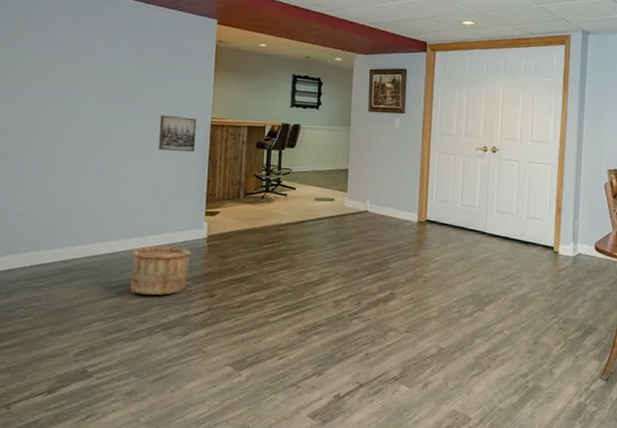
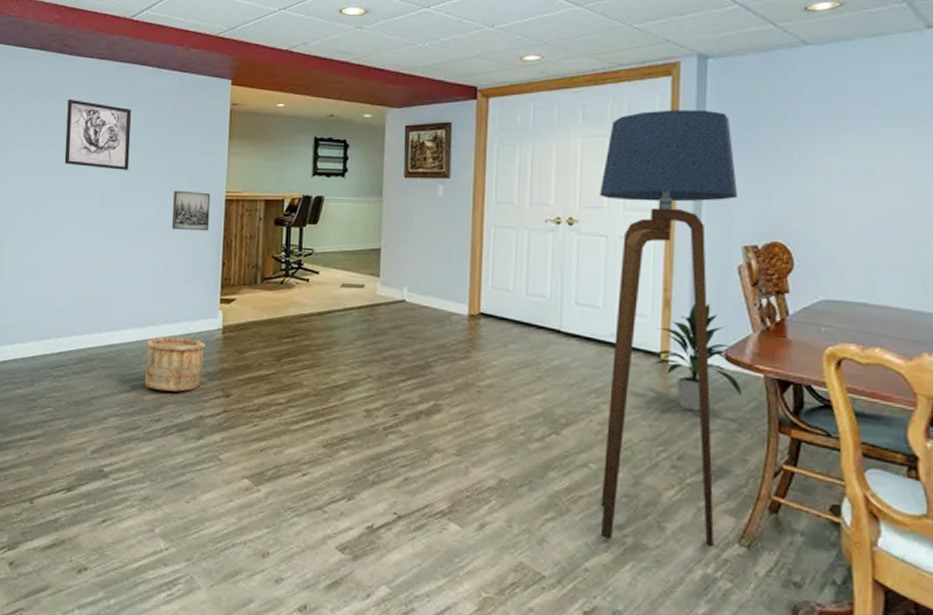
wall art: none [45,24,118,95] -> present [64,99,132,170]
floor lamp: none [511,69,605,386] -> present [599,109,737,546]
indoor plant: none [549,210,606,287] -> present [653,303,743,411]

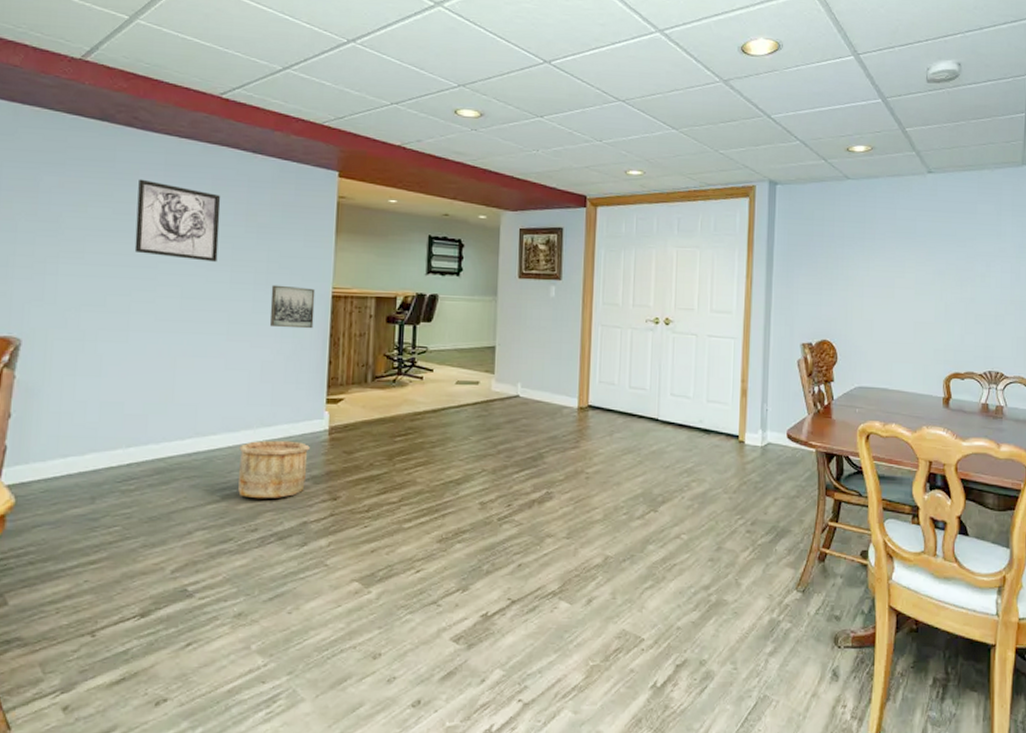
floor lamp: present [599,109,737,546] -> none [690,226,797,600]
indoor plant: present [653,303,743,411] -> none [733,391,800,483]

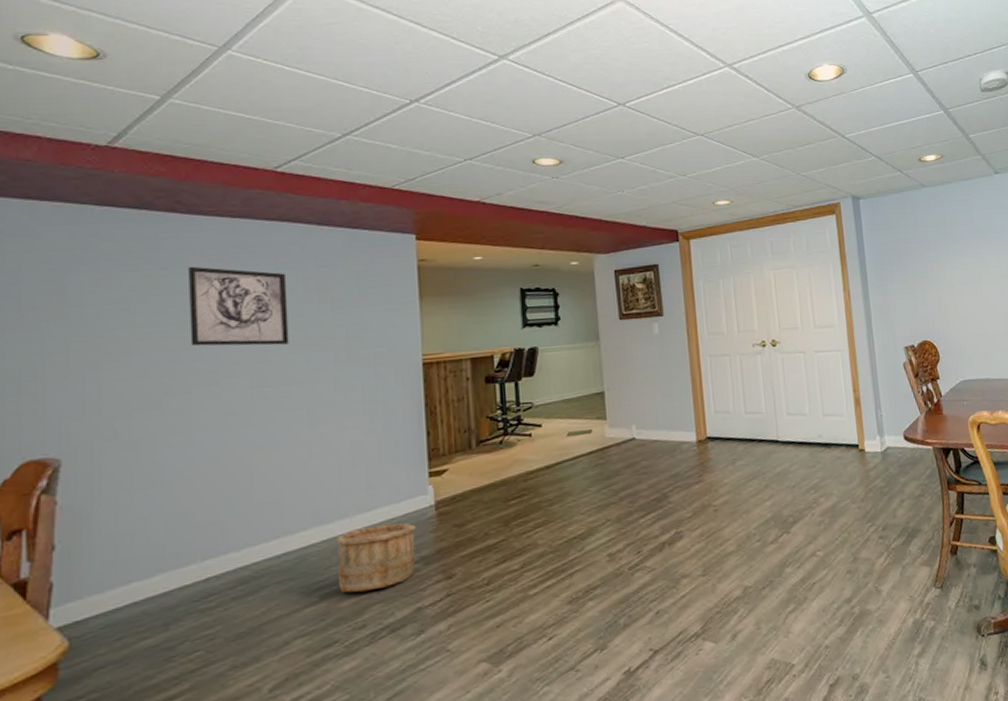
wall art: present [269,285,316,329] -> none [354,358,406,405]

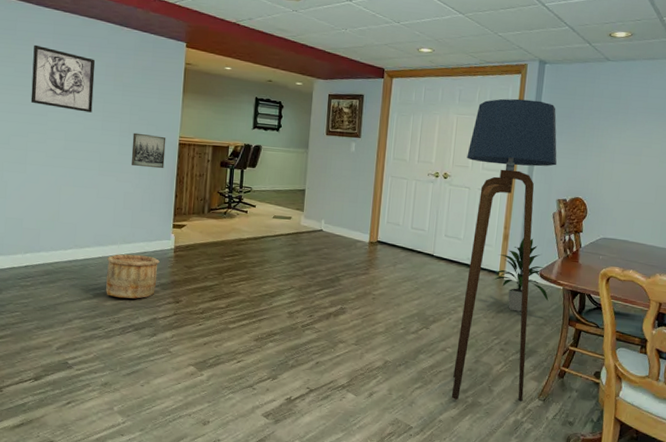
wall art: none [354,358,406,405] -> present [131,132,166,169]
floor lamp: none [793,240,918,616] -> present [451,98,557,401]
indoor plant: none [853,397,921,487] -> present [494,237,549,312]

